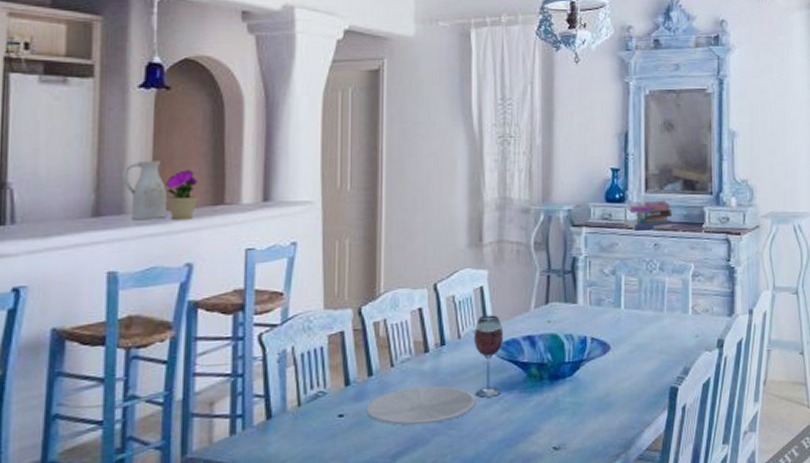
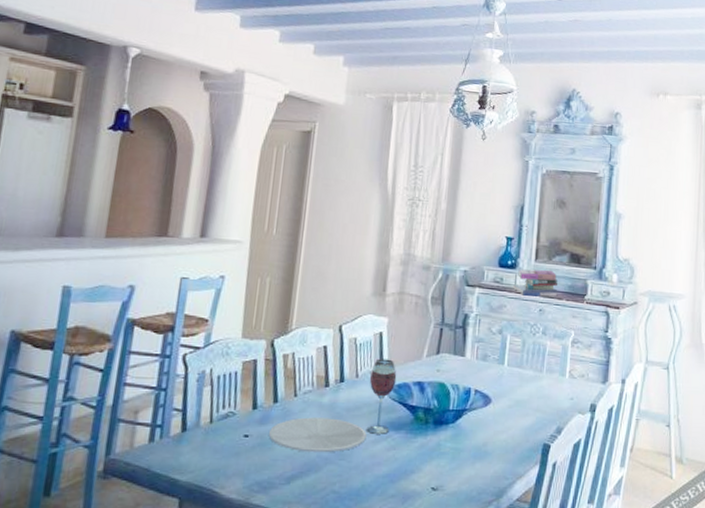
ceramic pitcher: present [122,160,168,221] -> none [85,192,121,245]
flower pot: present [165,170,199,221] -> none [119,203,147,248]

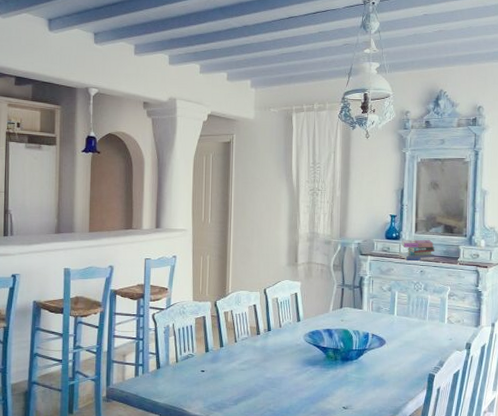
plate: present [268,417,367,453] -> none [218,357,291,383]
wineglass: present [367,358,397,434] -> none [290,313,311,368]

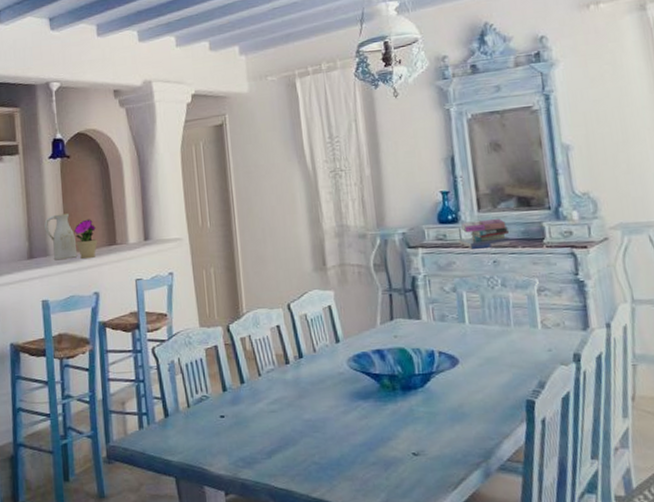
ceramic pitcher: none [73,199,99,237] -> present [44,213,78,261]
flower pot: none [97,206,117,239] -> present [73,219,98,260]

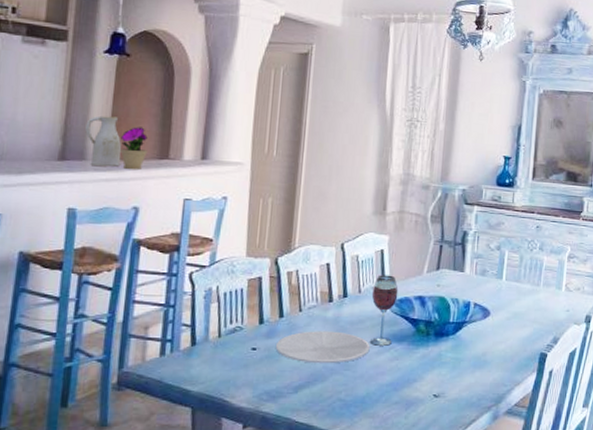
plate: none [241,393,336,428] -> present [275,331,370,364]
wineglass: none [326,330,357,405] -> present [370,275,399,346]
books: present [459,218,510,251] -> none [511,187,554,214]

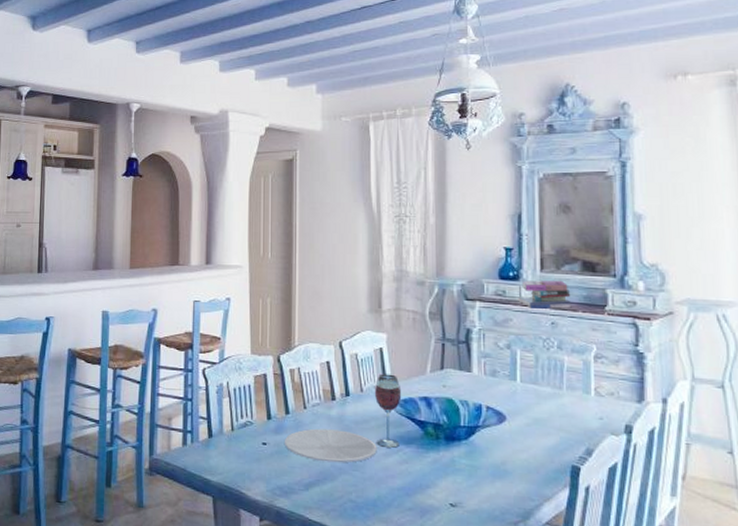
ceramic pitcher: present [85,116,122,168] -> none [112,230,141,275]
flower pot: present [120,127,148,171] -> none [139,238,161,276]
books: none [511,187,554,214] -> present [518,280,570,310]

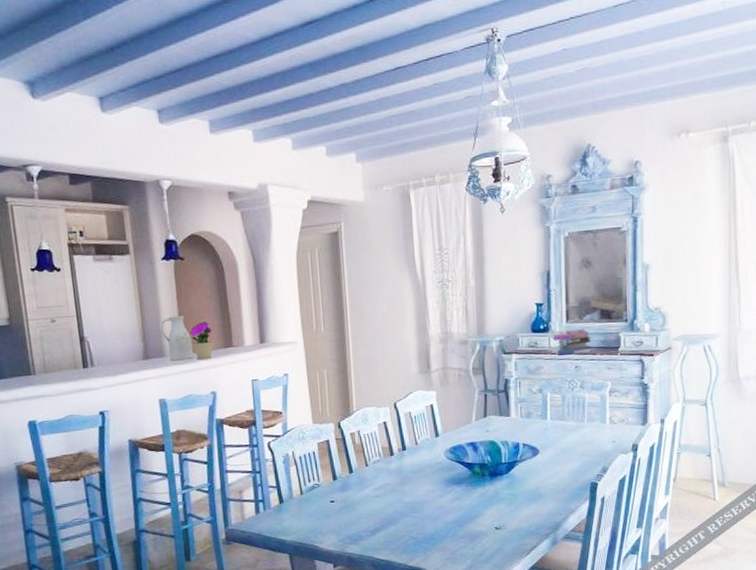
ceramic pitcher: none [112,230,141,275] -> present [159,315,194,361]
flower pot: none [139,238,161,276] -> present [189,321,214,361]
plate: present [284,428,377,464] -> none [350,480,433,510]
wineglass: present [374,373,402,448] -> none [427,426,452,490]

